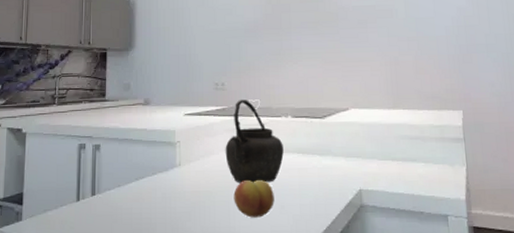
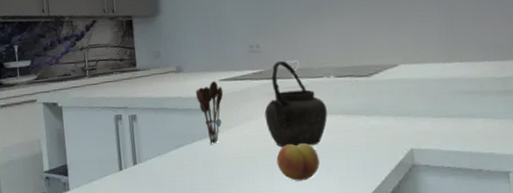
utensil holder: none [160,115,187,177] -> present [195,81,224,144]

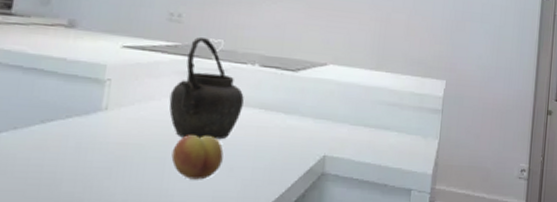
utensil holder: present [195,81,224,144] -> none [86,46,125,124]

